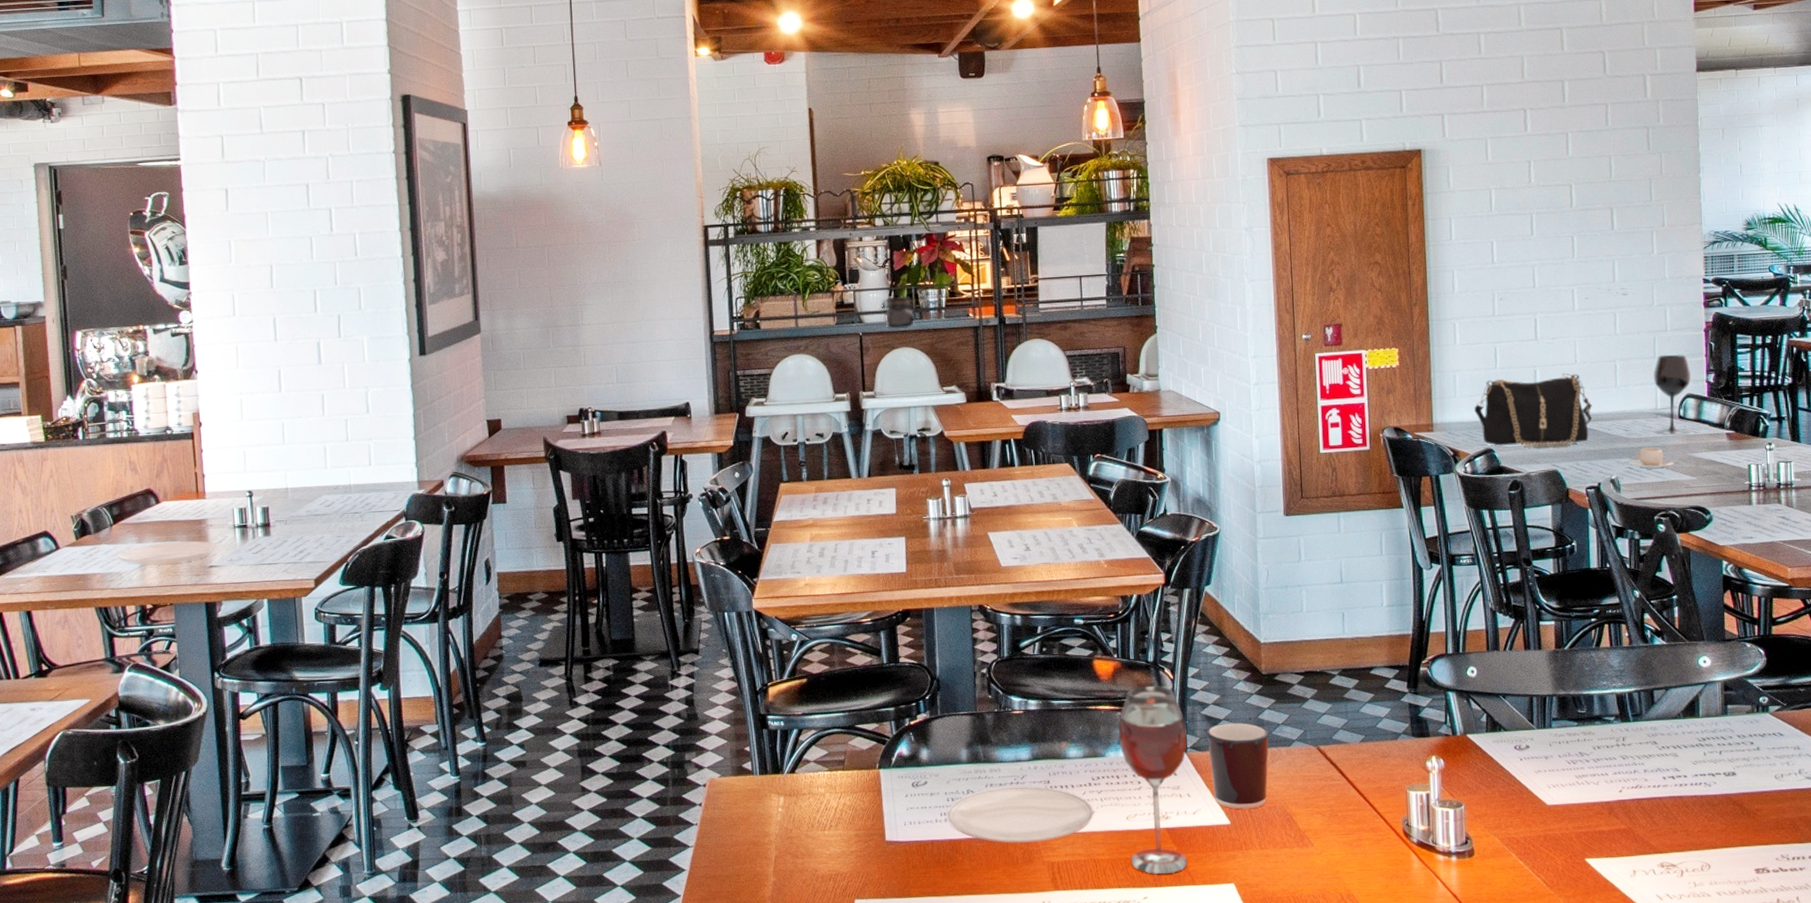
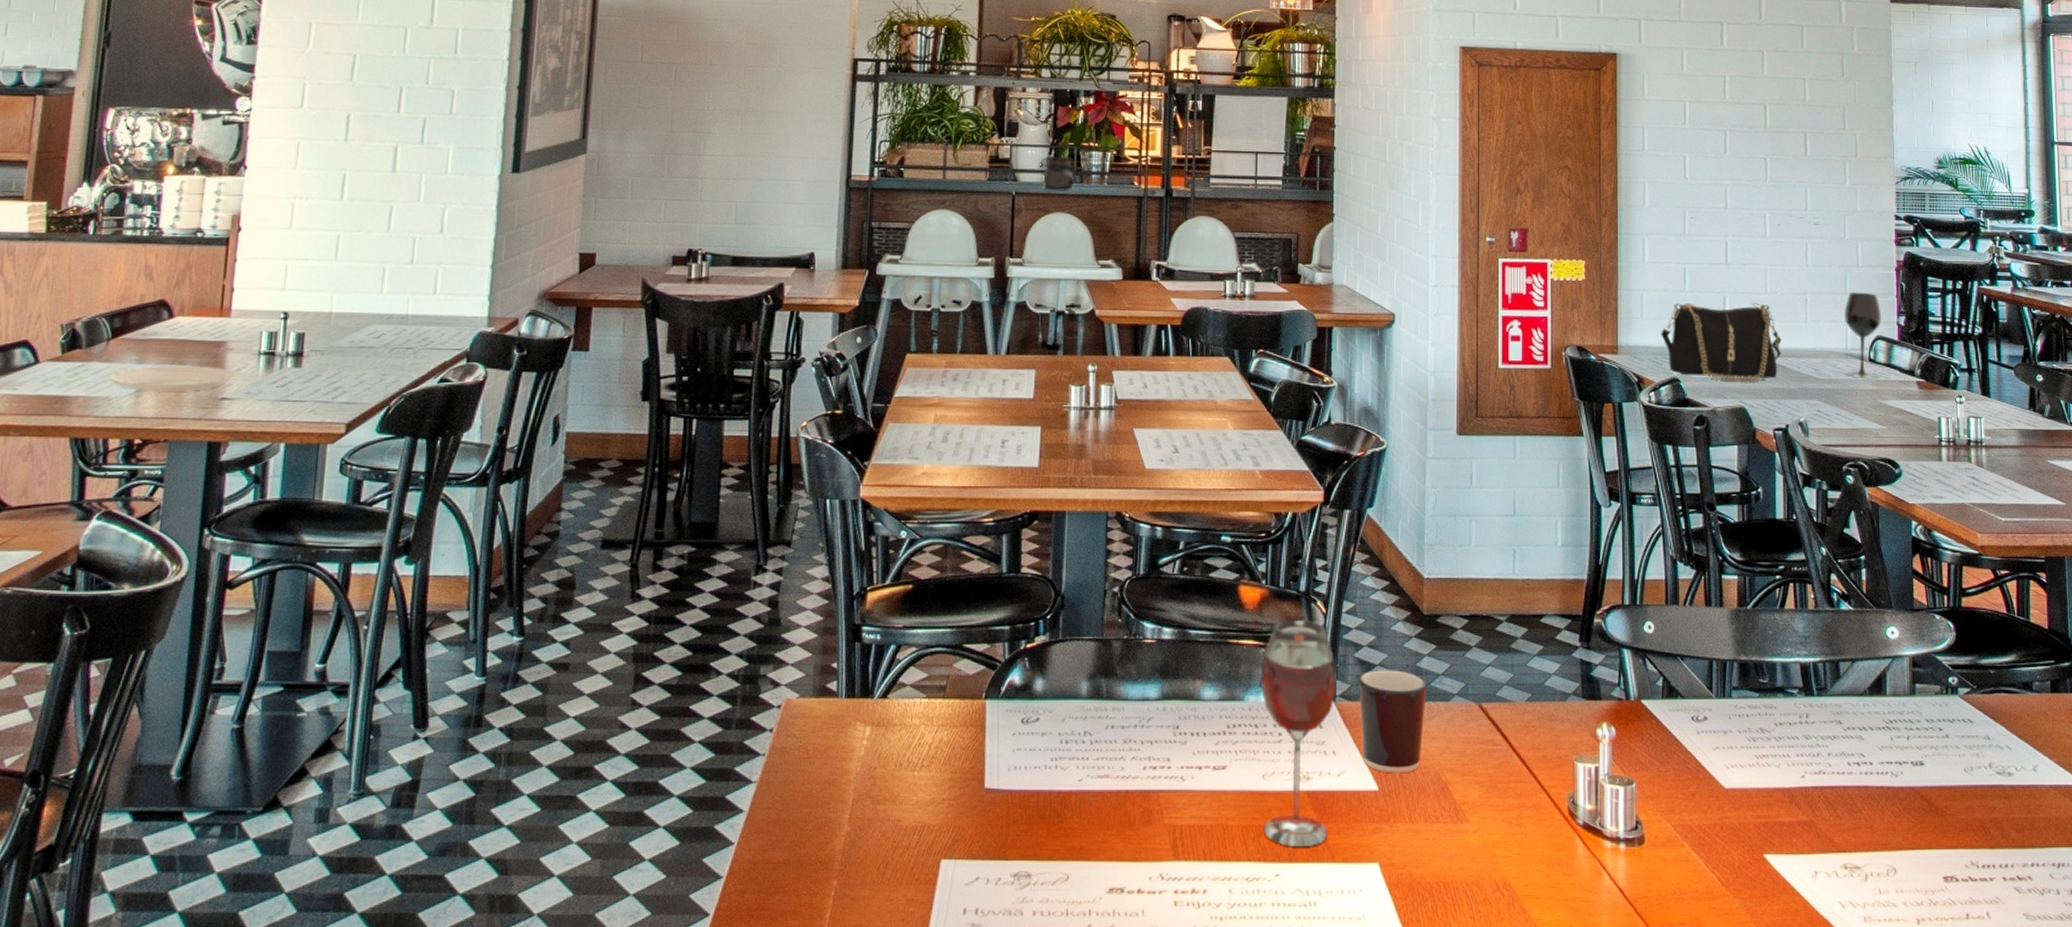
plate: present [946,785,1095,844] -> none [1058,728,1228,801]
teacup: present [1629,447,1674,469] -> none [1818,390,1864,414]

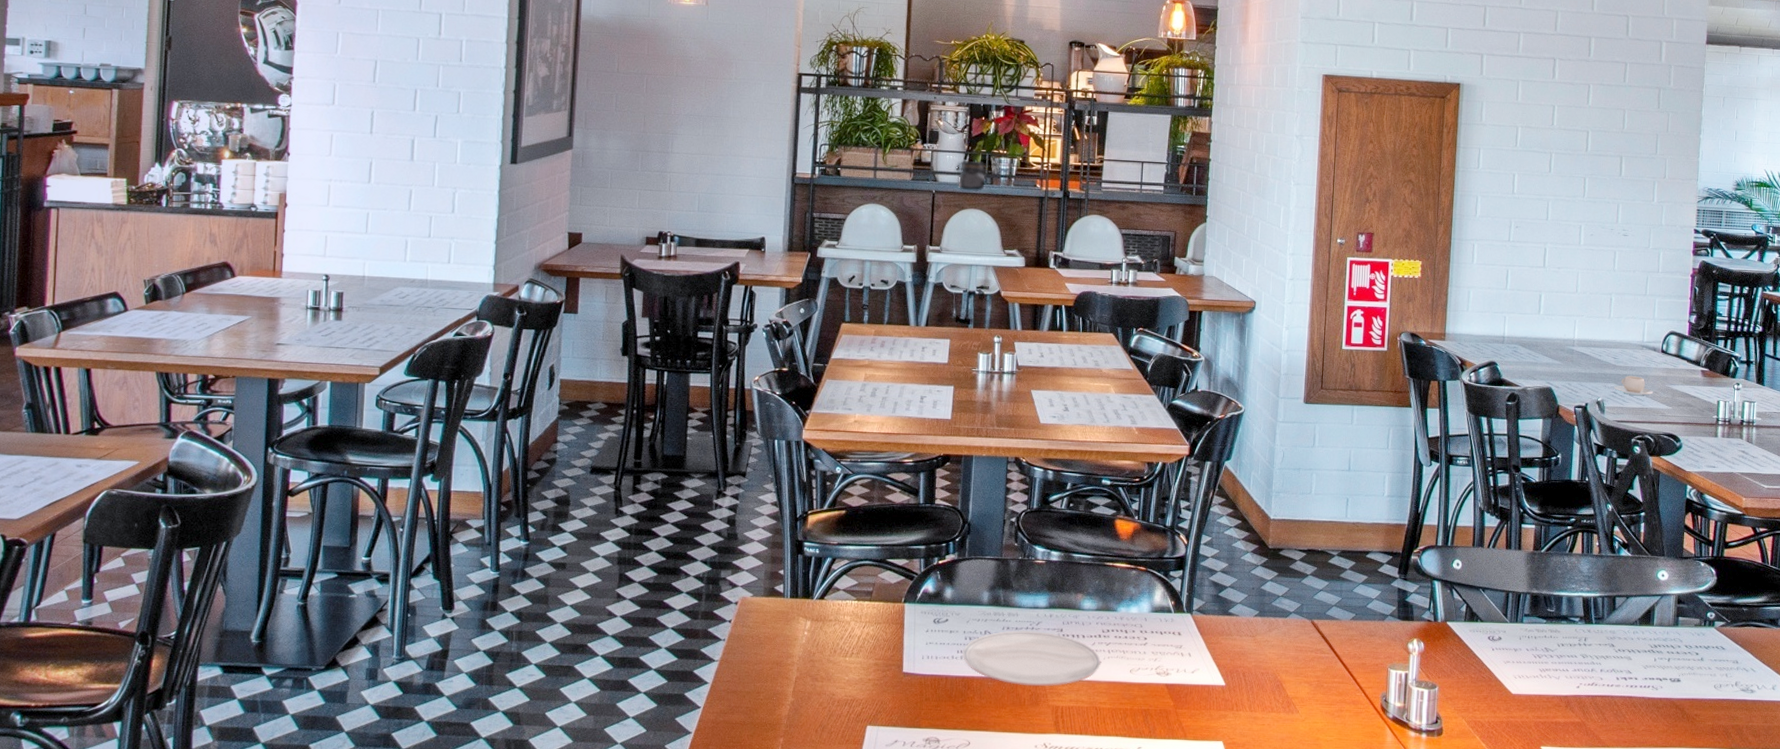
plate: present [109,365,236,393] -> none [185,315,288,338]
plate: none [1058,728,1228,801] -> present [963,630,1102,687]
wineglass: present [1260,619,1336,846] -> none [1130,548,1194,727]
mug: present [1358,668,1427,774] -> none [1211,590,1269,673]
handbag: present [1661,302,1782,382] -> none [1483,299,1587,367]
teacup: none [1818,390,1864,414] -> present [1614,375,1654,396]
wineglass: present [1843,292,1882,380] -> none [1639,293,1676,368]

